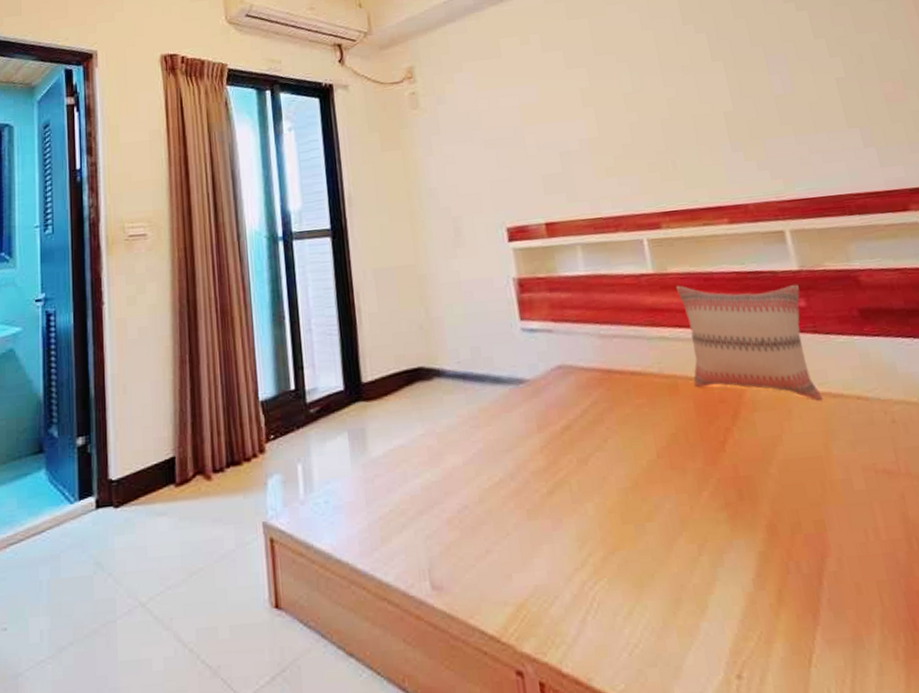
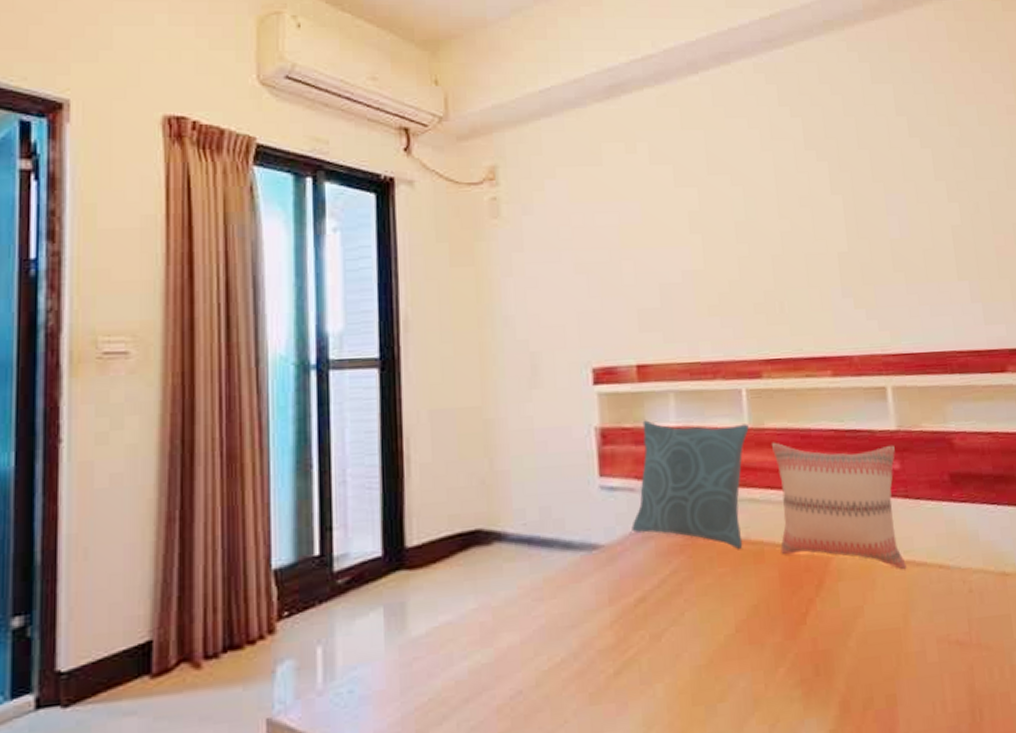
pillow: none [552,270,657,382] -> present [631,420,749,549]

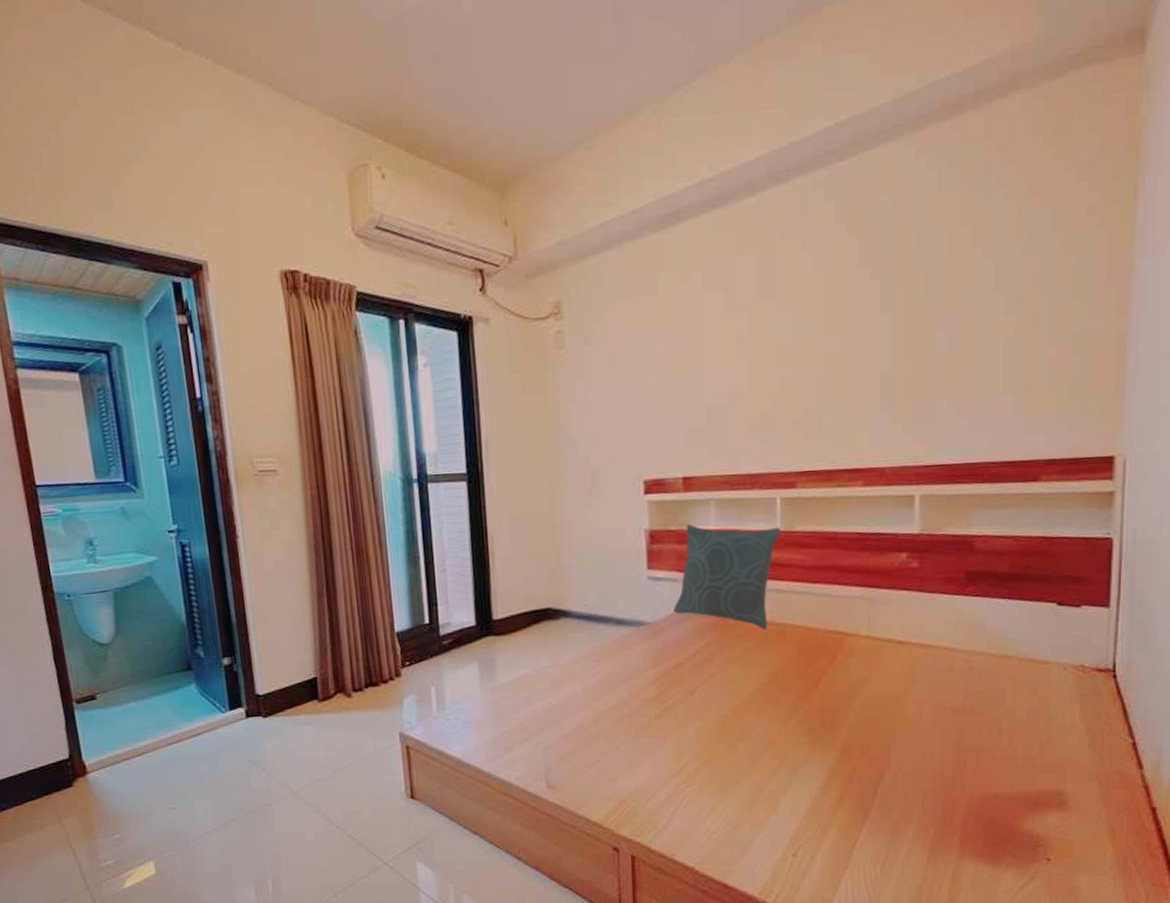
pillow: present [771,442,907,569] -> none [799,543,916,649]

